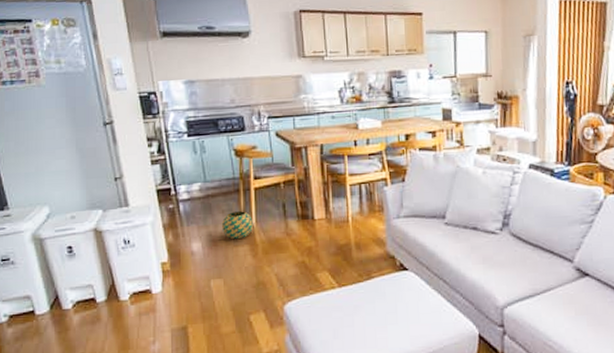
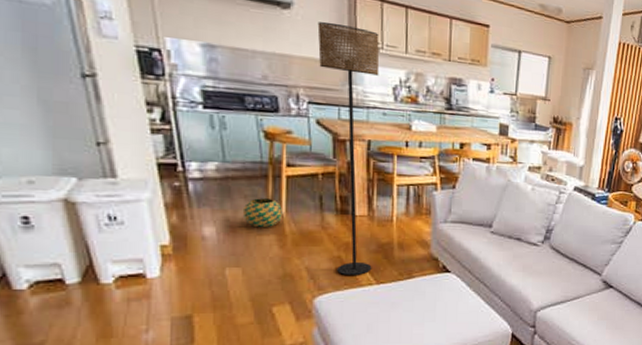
floor lamp: none [271,41,333,281] -> present [317,22,380,276]

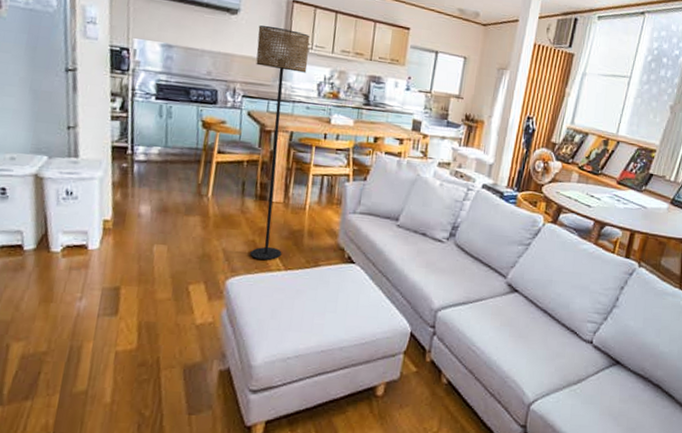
decorative ball: present [242,198,284,228] -> none [175,181,210,209]

